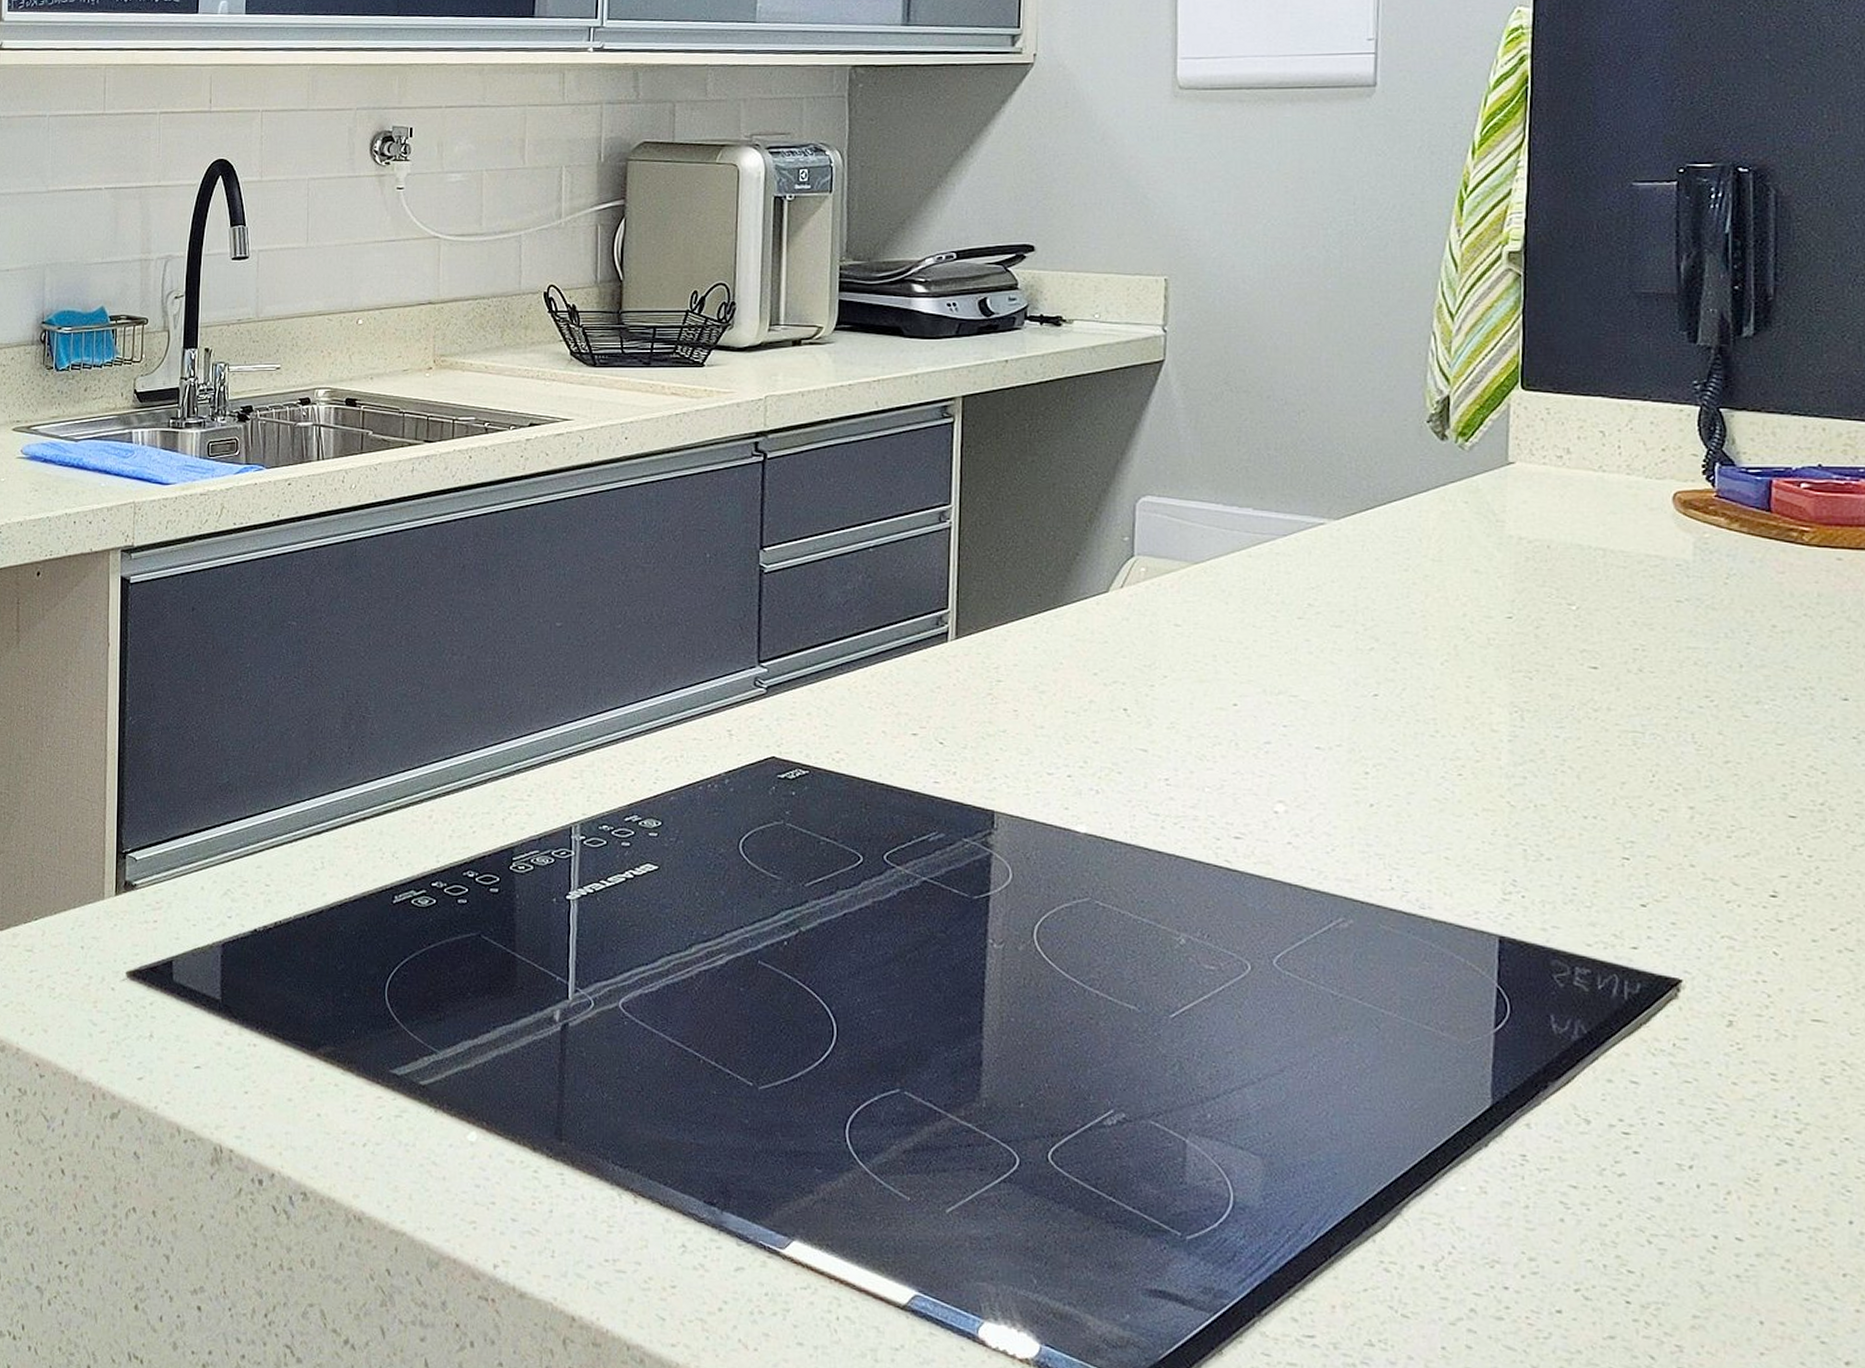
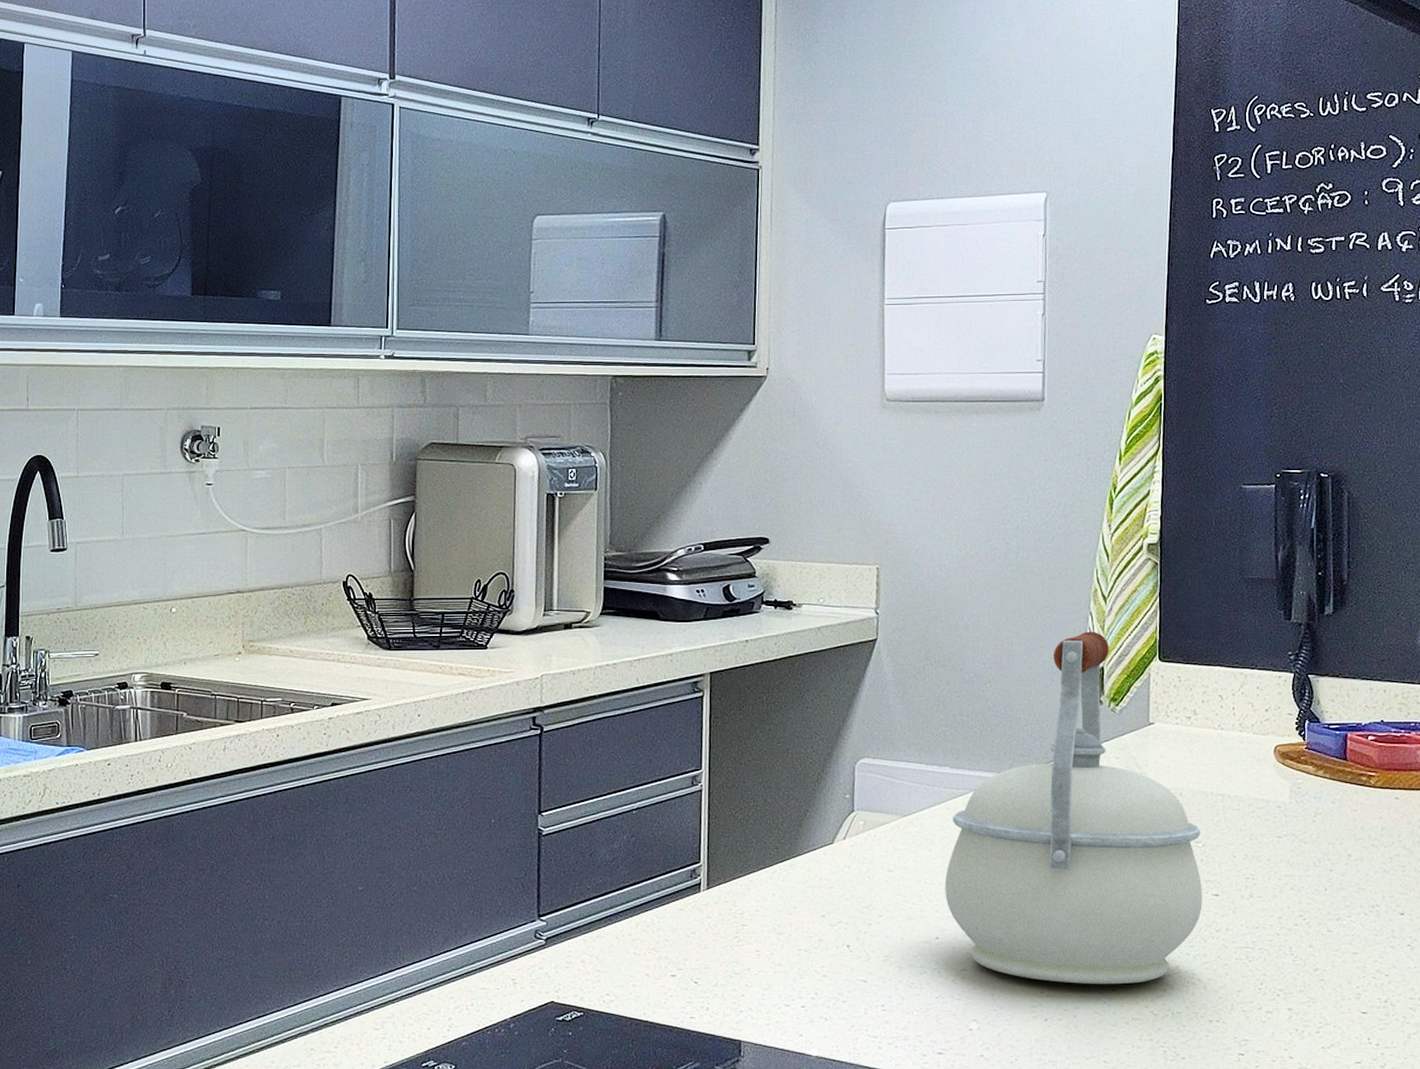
kettle: none [1245,353,1576,768] -> present [945,631,1202,984]

